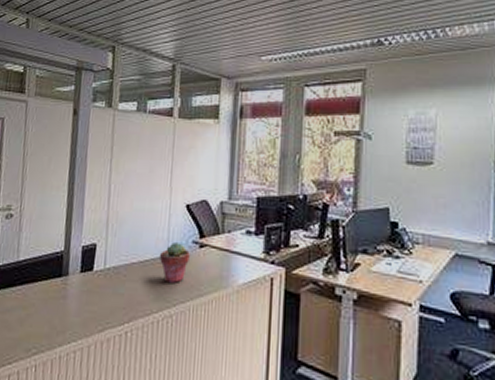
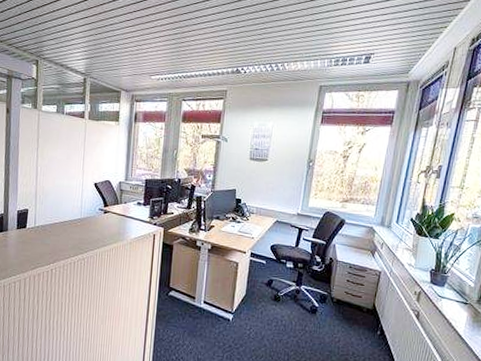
potted succulent: present [159,242,190,283] -> none [74,209,97,237]

